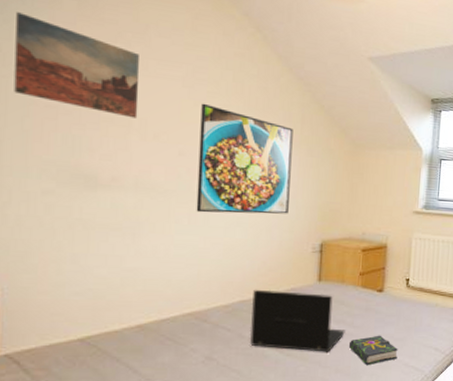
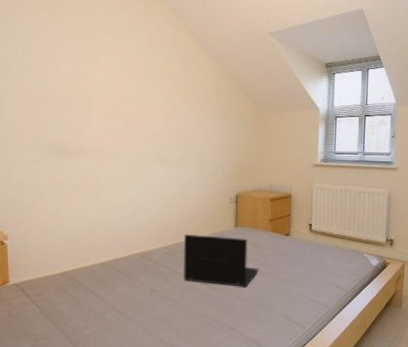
wall art: present [14,12,139,118] -> none [12,28,95,101]
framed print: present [196,103,293,214] -> none [139,84,211,173]
book: present [348,335,398,366] -> none [262,273,304,300]

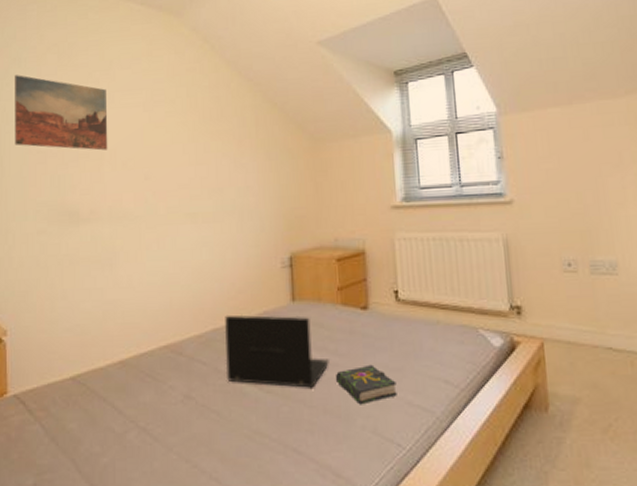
wall art: none [12,28,95,101] -> present [14,75,108,151]
book: none [262,273,304,300] -> present [335,364,397,405]

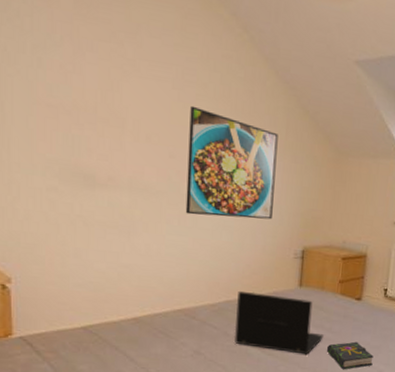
wall art: present [14,75,108,151] -> none [18,11,132,120]
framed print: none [161,124,252,236] -> present [185,105,278,220]

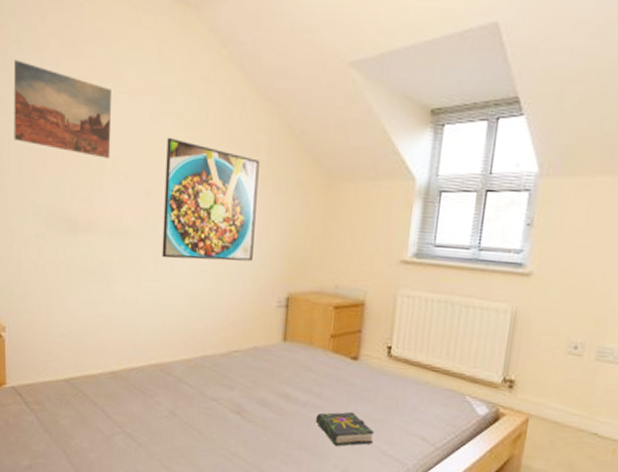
wall art: none [18,11,132,120] -> present [14,60,112,159]
laptop: present [234,290,324,355] -> none [210,344,312,424]

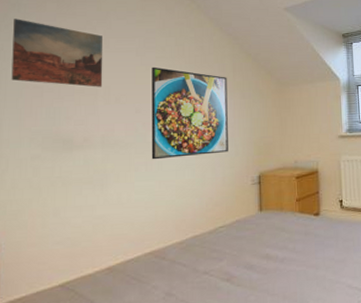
book: present [315,411,374,447] -> none [293,258,340,290]

